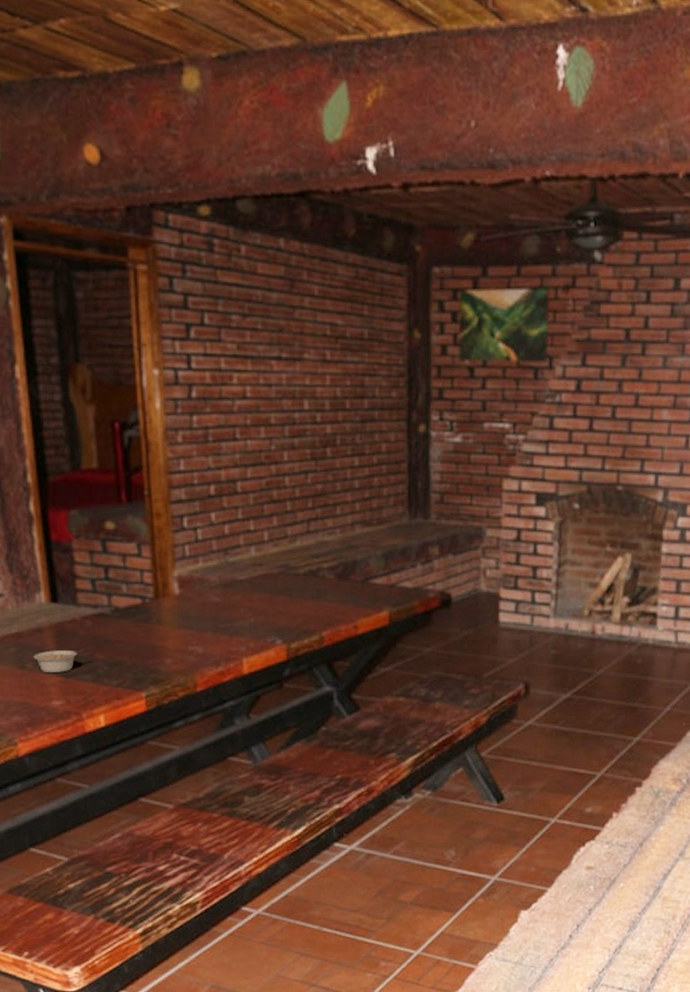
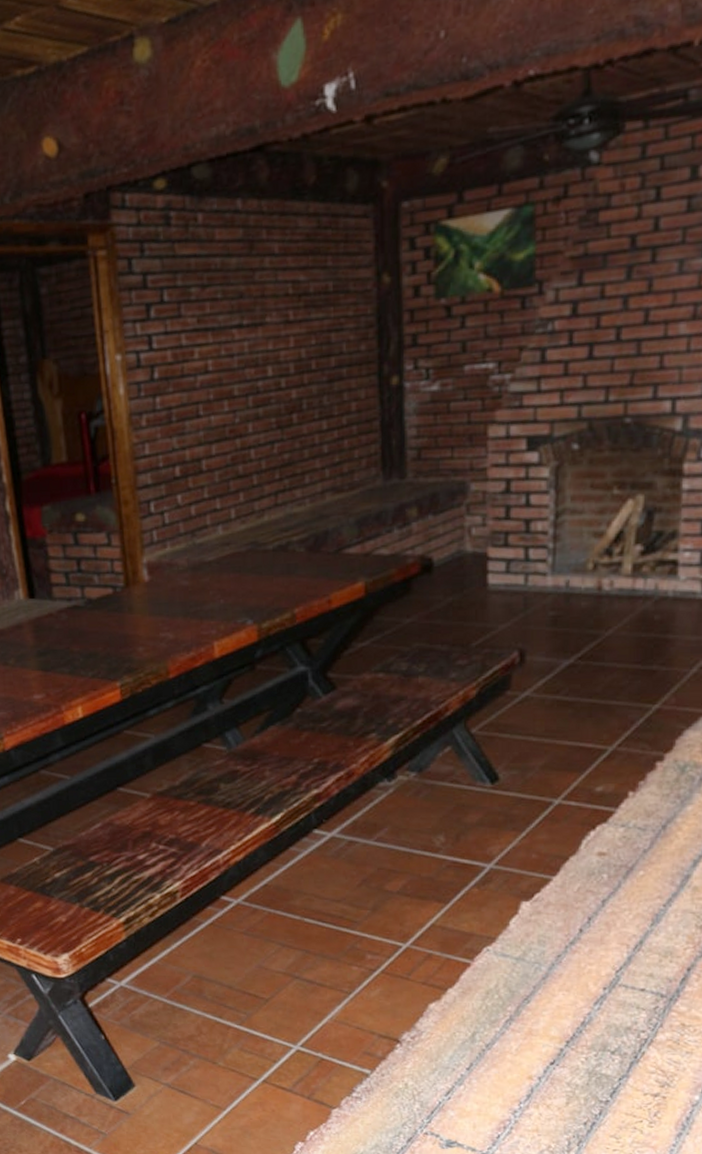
legume: present [33,648,85,673] -> none [15,641,62,667]

